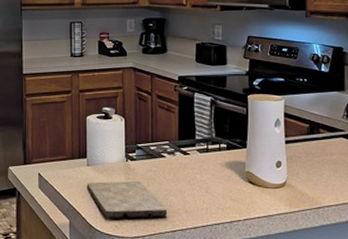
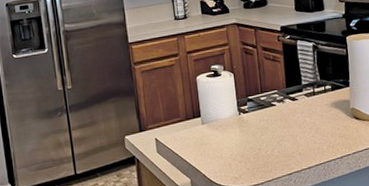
cutting board: present [86,181,168,219] -> none [203,131,283,172]

